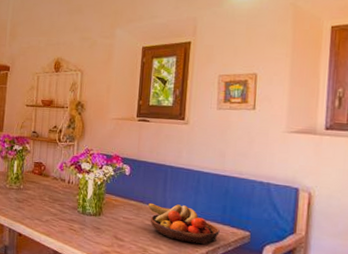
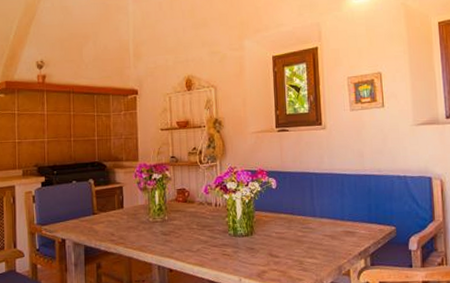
fruit bowl: present [147,203,220,245] -> none [297,210,368,247]

